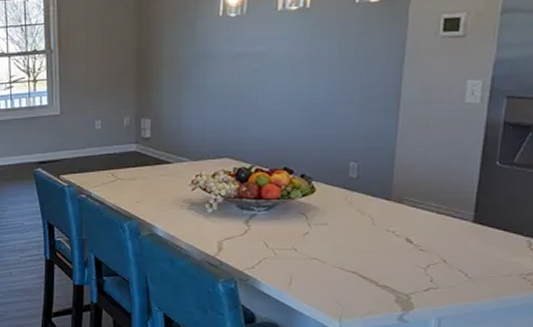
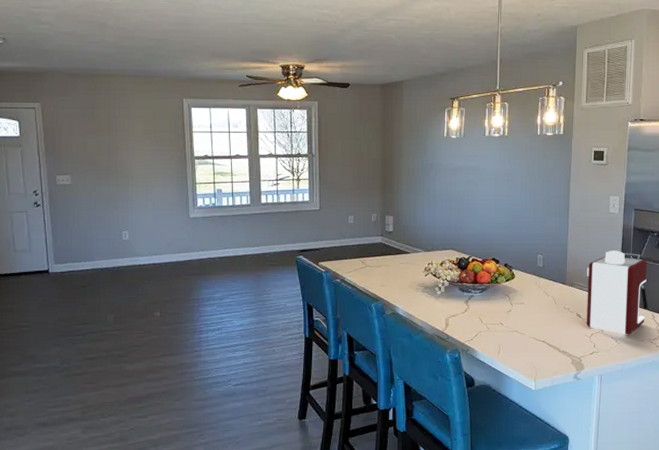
coffee maker: none [421,153,525,268] -> present [587,250,648,335]

